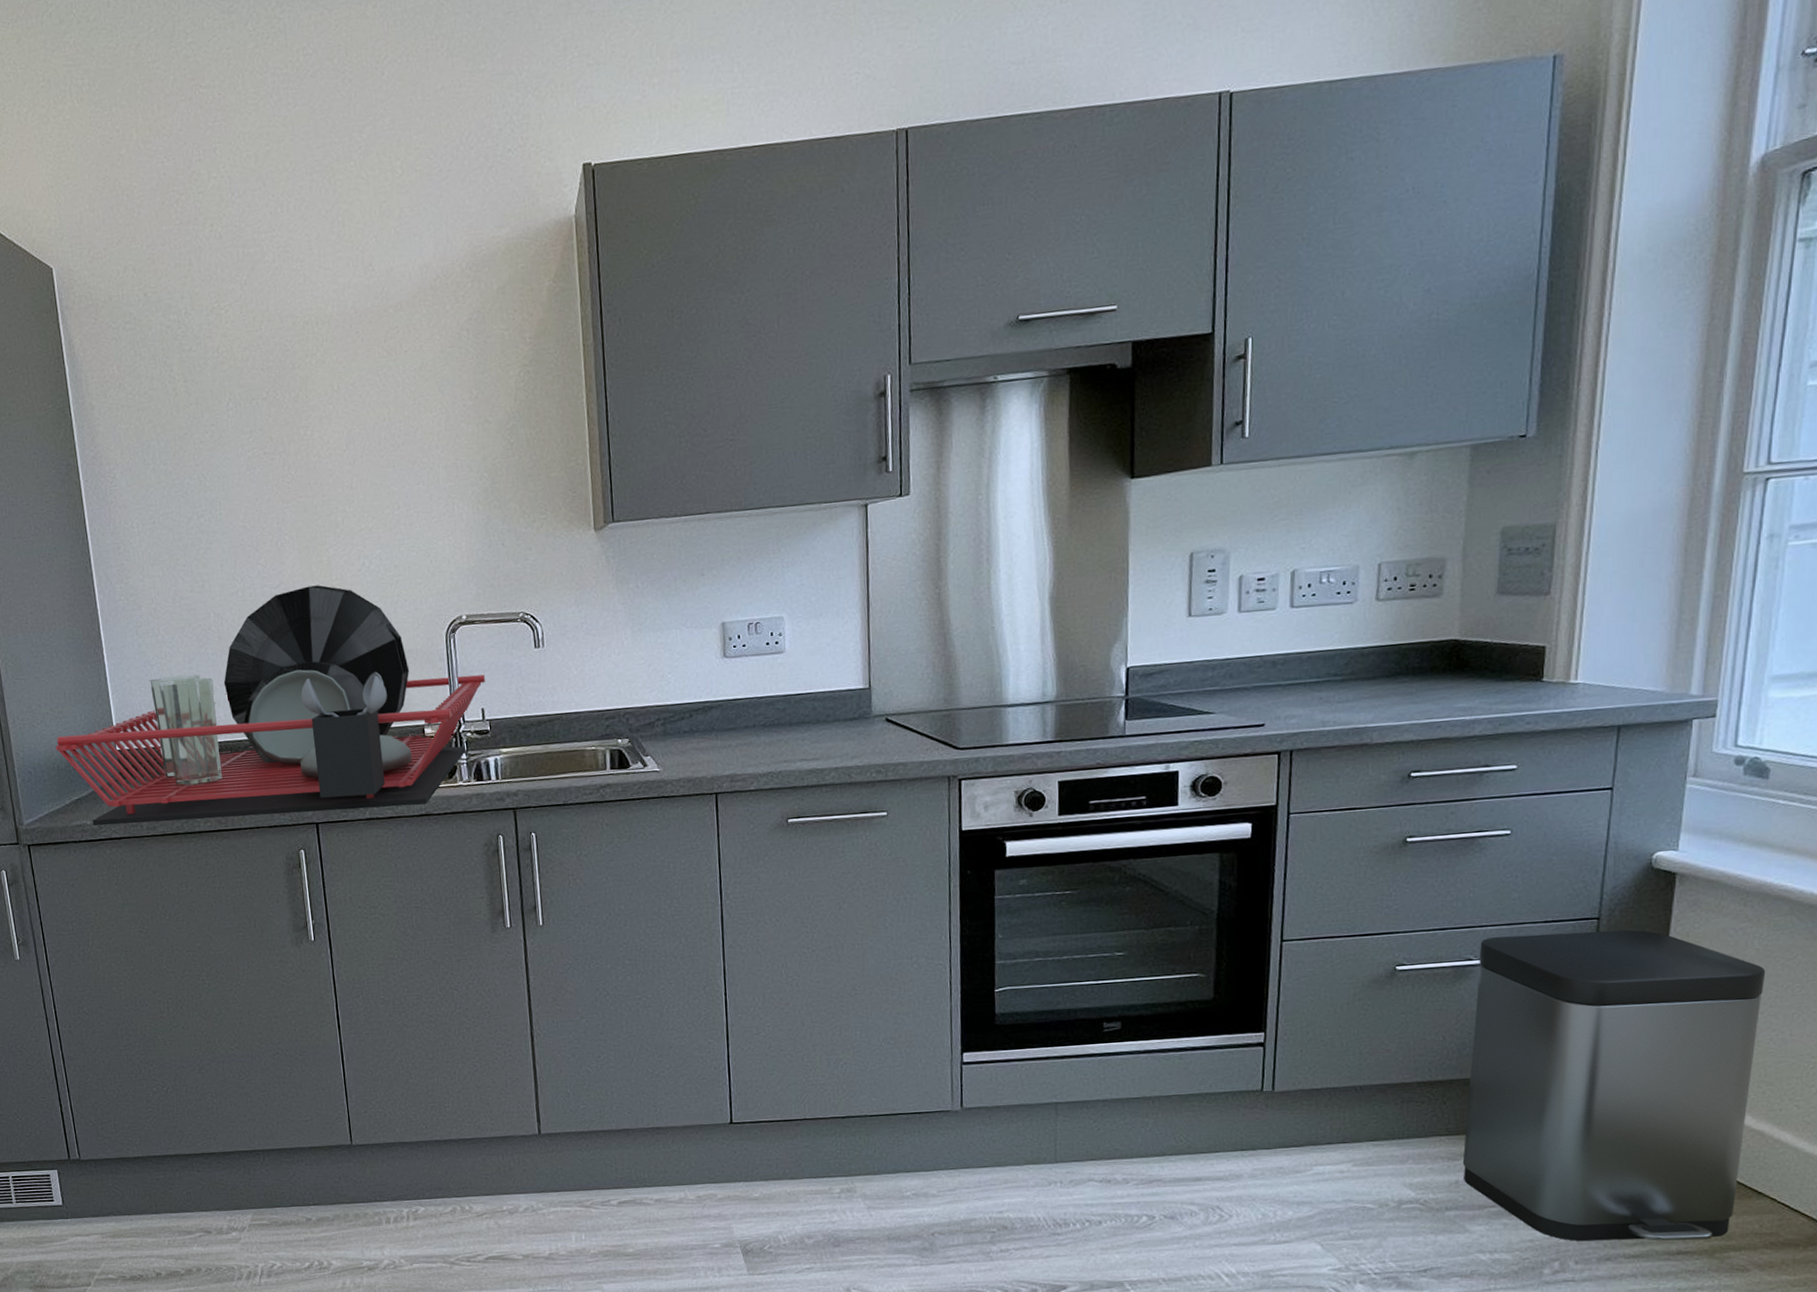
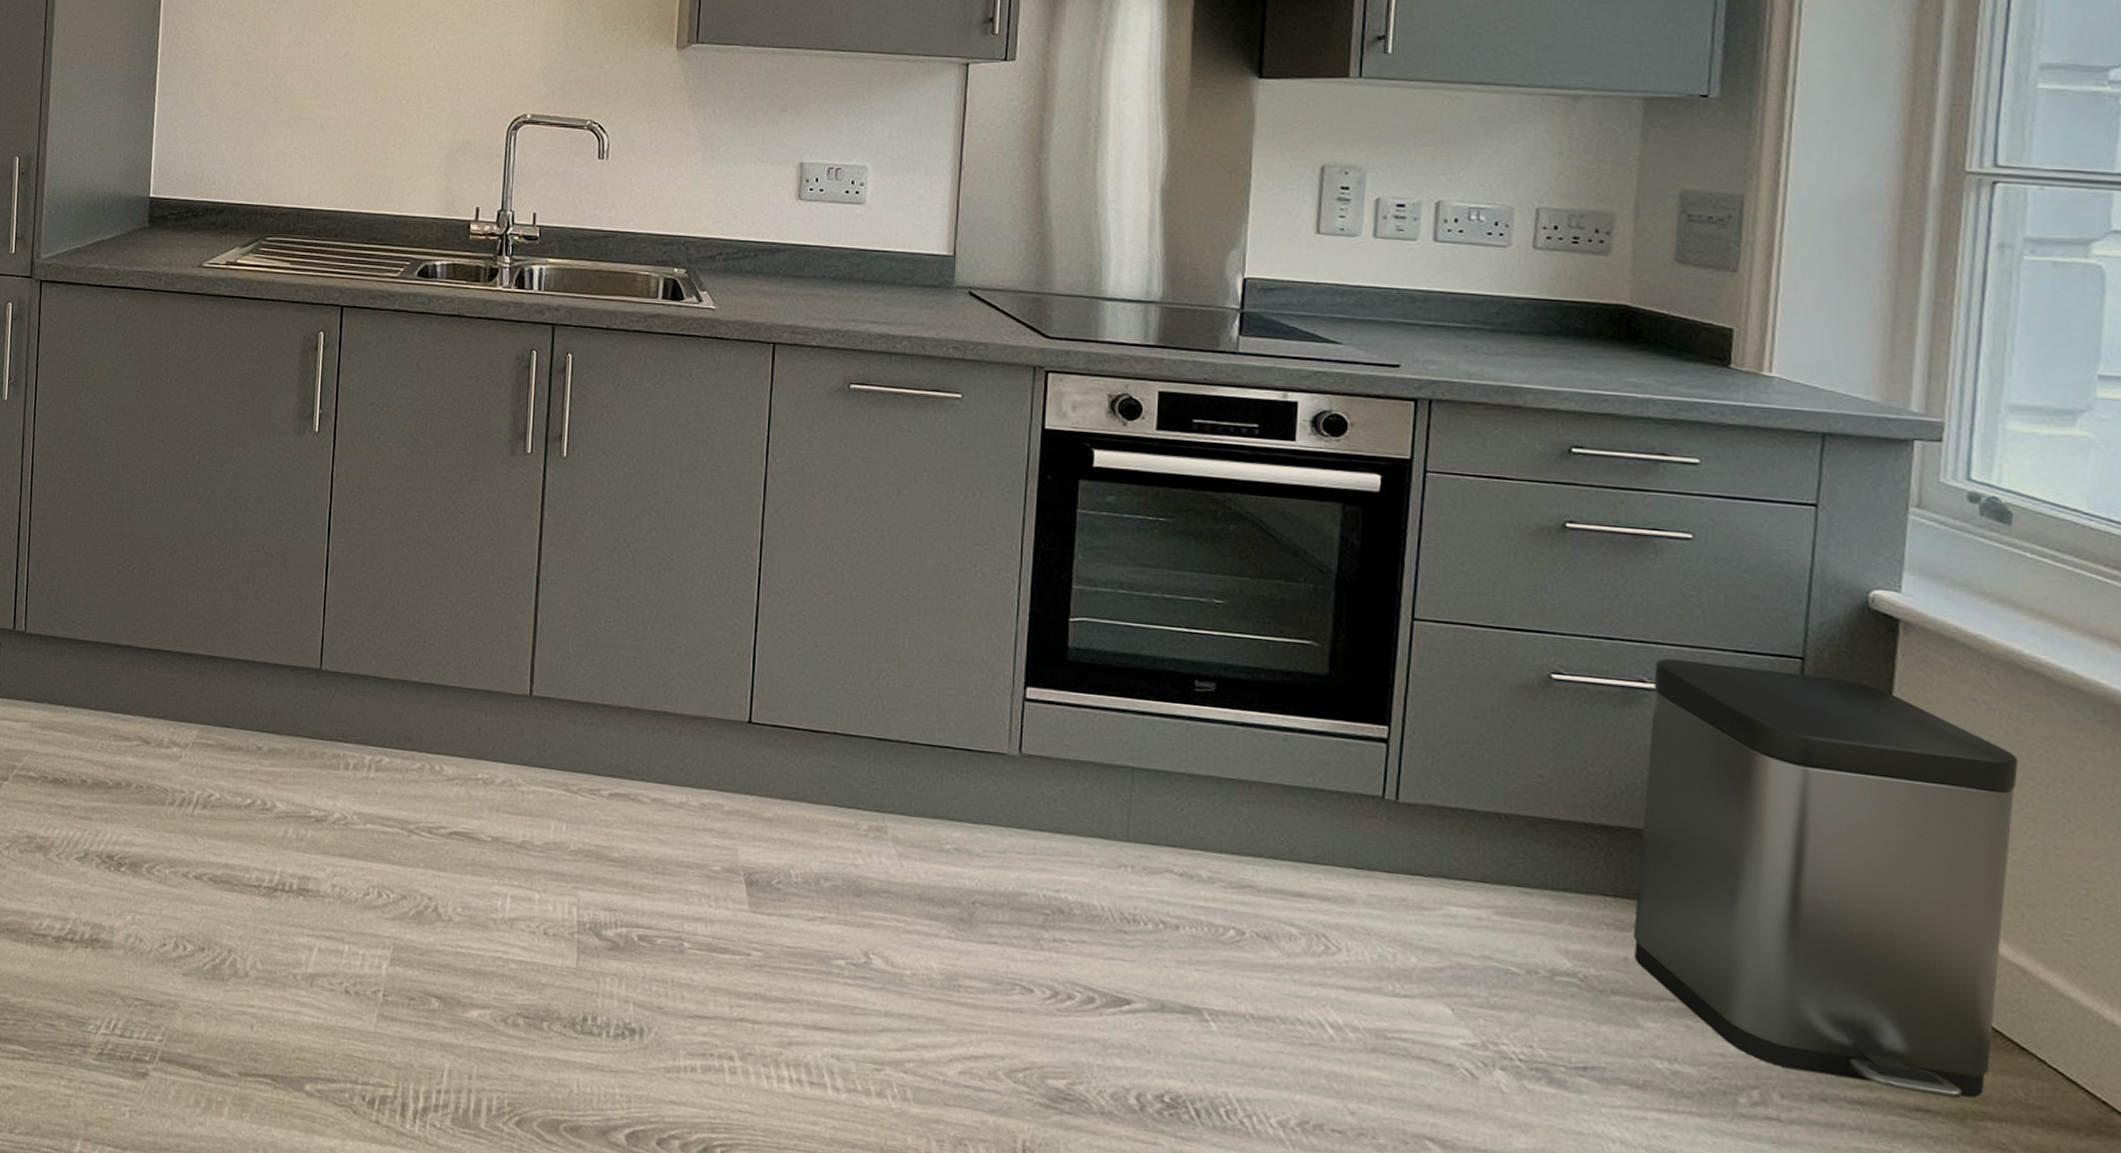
dish rack: present [55,585,485,826] -> none [89,61,542,305]

